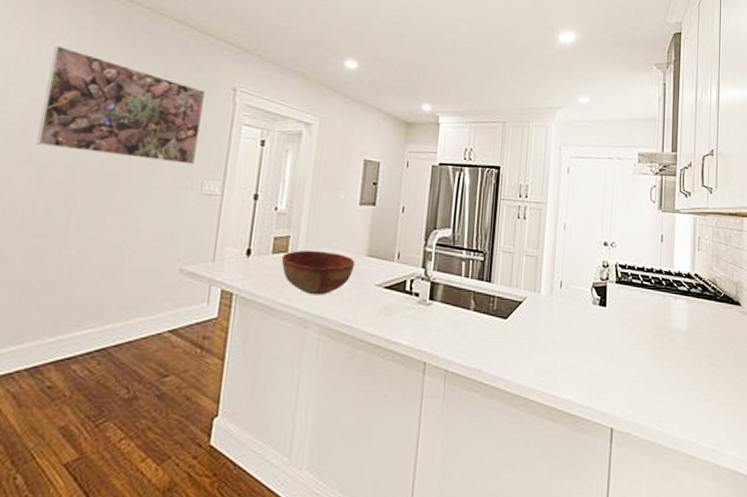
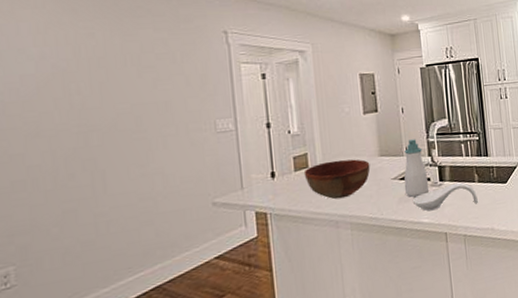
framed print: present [36,46,206,165] -> none [33,20,203,118]
soap bottle: none [387,244,417,312] -> present [404,139,430,197]
spoon rest: none [395,306,470,335] -> present [413,182,478,211]

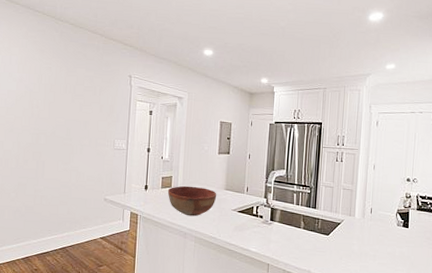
soap bottle: present [404,139,430,197] -> none [240,181,261,229]
spoon rest: present [413,182,478,211] -> none [246,225,301,246]

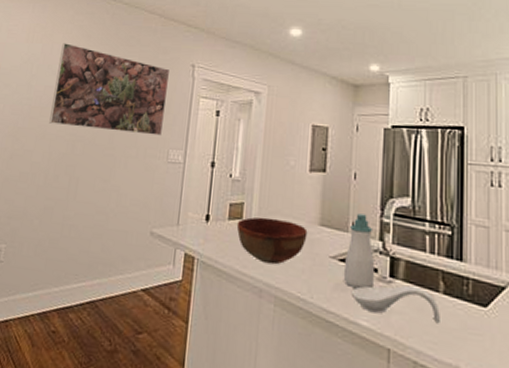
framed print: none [15,55,112,129] -> present [49,43,170,136]
soap bottle: none [240,181,261,229] -> present [343,214,375,289]
spoon rest: none [246,225,301,246] -> present [352,285,440,322]

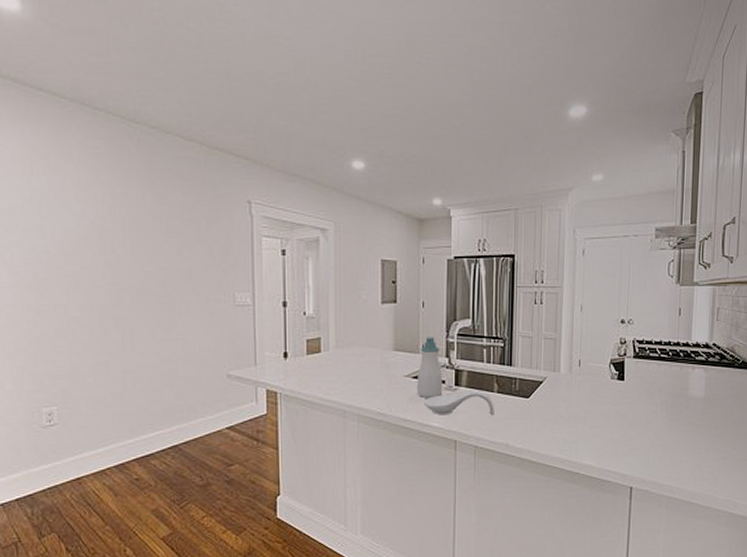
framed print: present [49,43,170,136] -> none [76,176,223,279]
bowl: present [236,217,308,265] -> none [315,349,383,389]

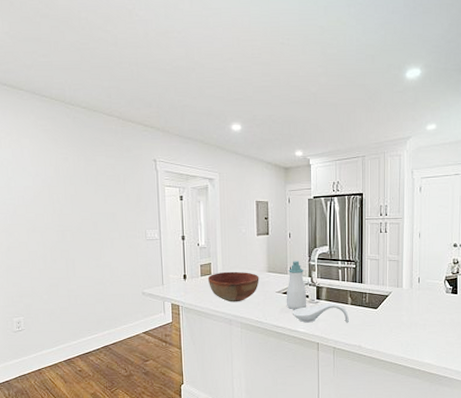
bowl: none [315,349,383,389] -> present [207,271,259,303]

